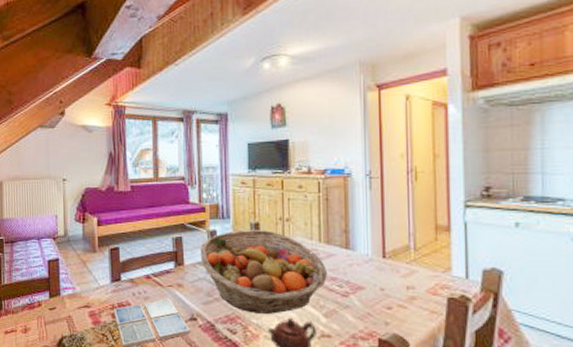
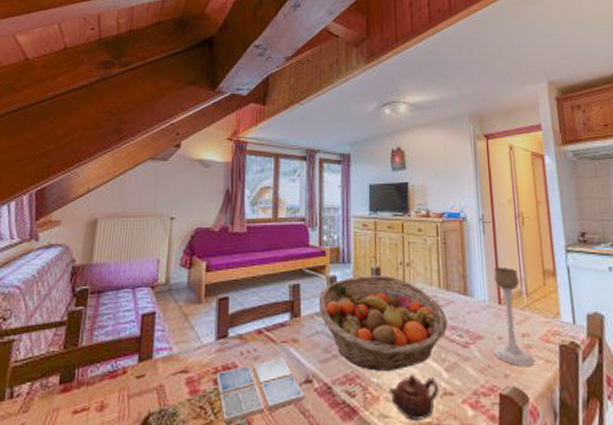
candle holder: none [374,223,418,317] -> present [493,267,535,367]

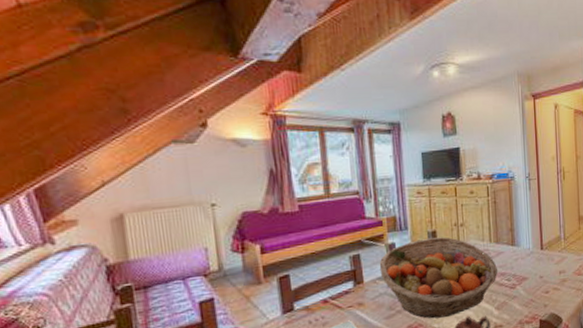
candle holder: present [493,267,535,367] -> none [535,218,568,297]

